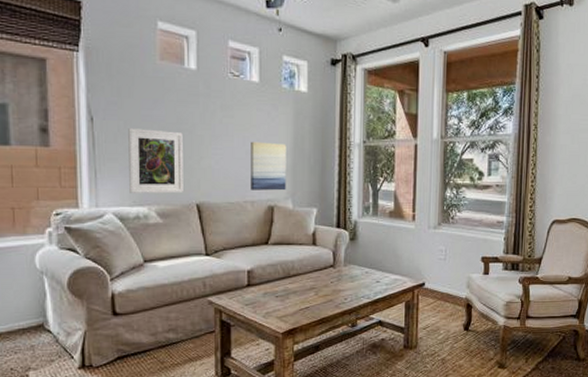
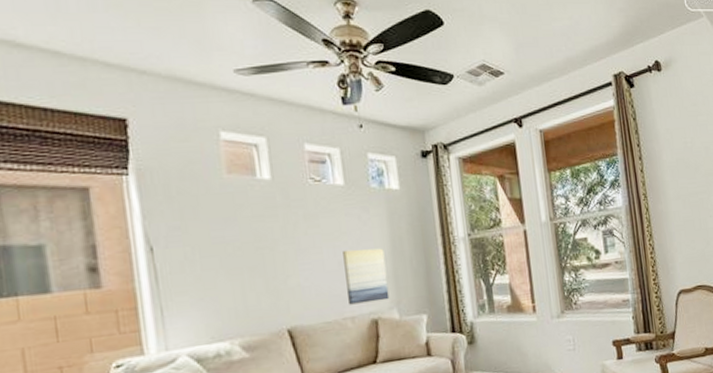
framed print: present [128,128,183,194] -> none [197,250,271,329]

